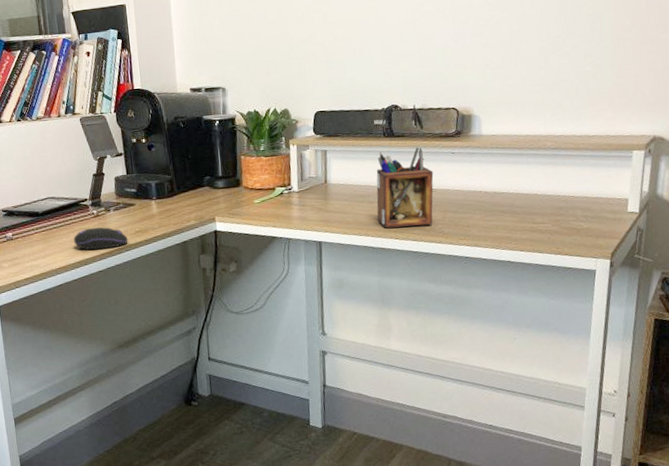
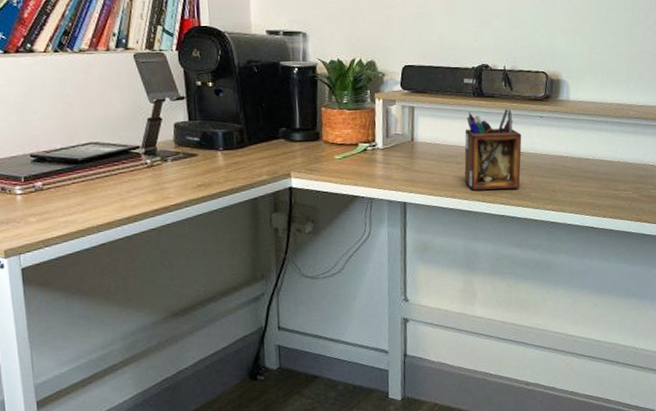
computer mouse: present [73,227,128,250] -> none [120,179,188,205]

